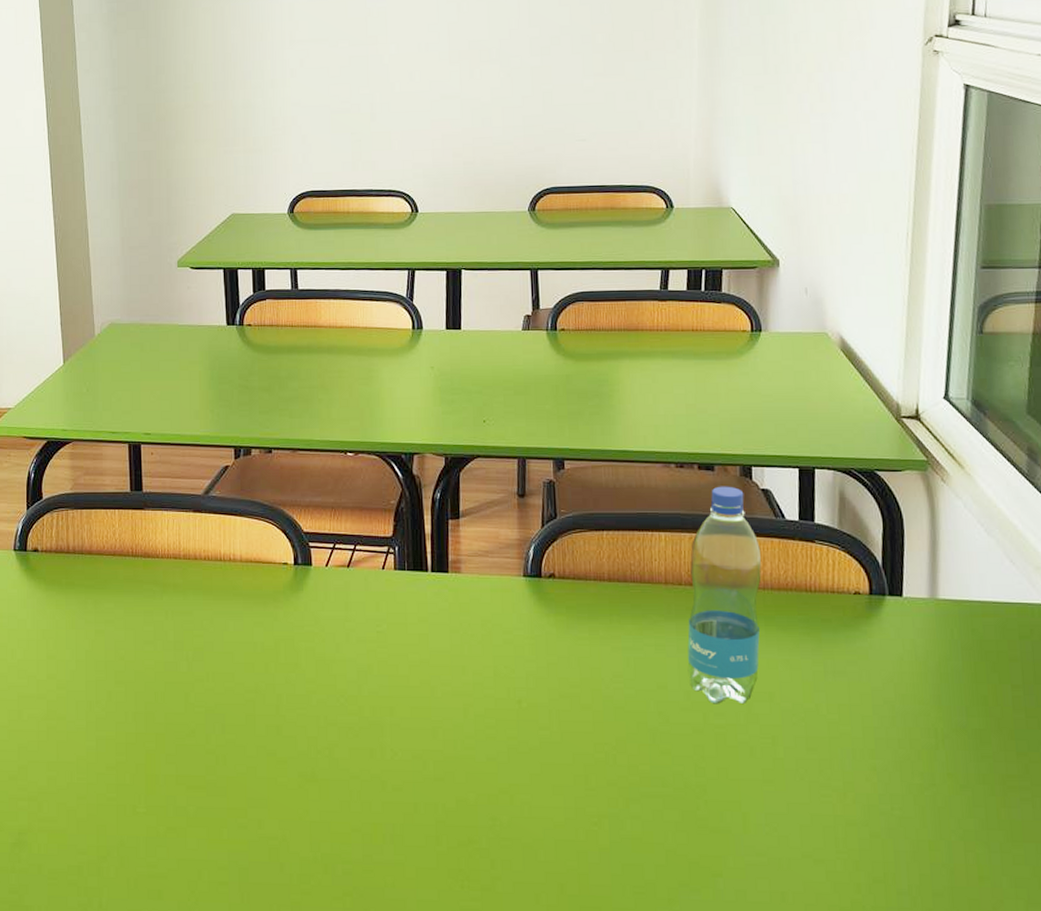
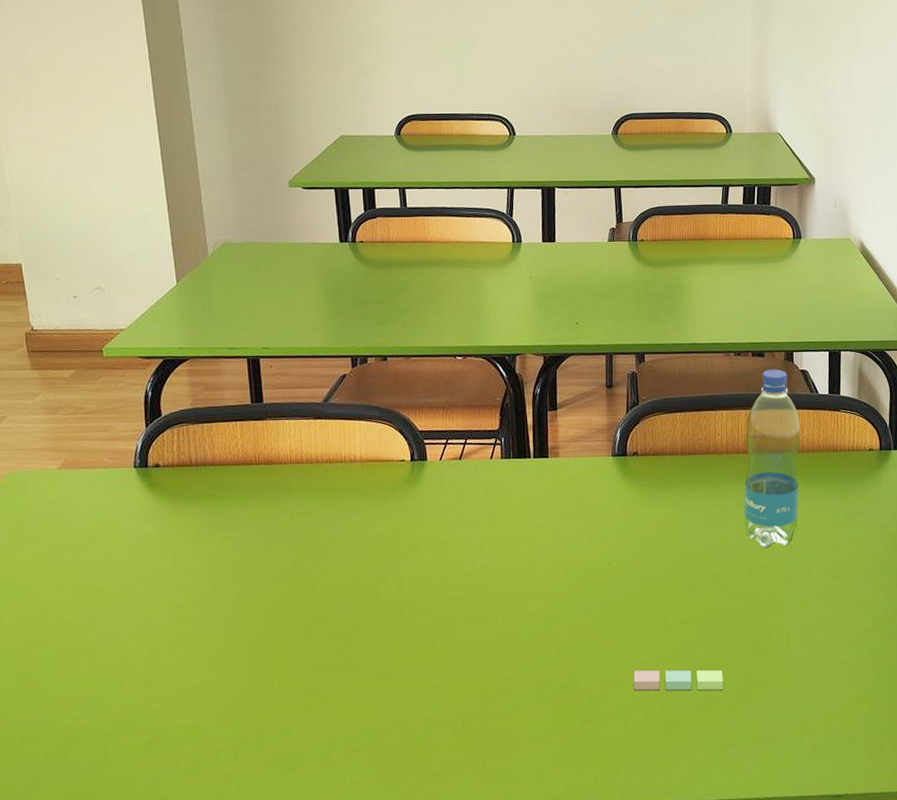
sticky notes: none [546,835,661,874] -> present [633,670,724,691]

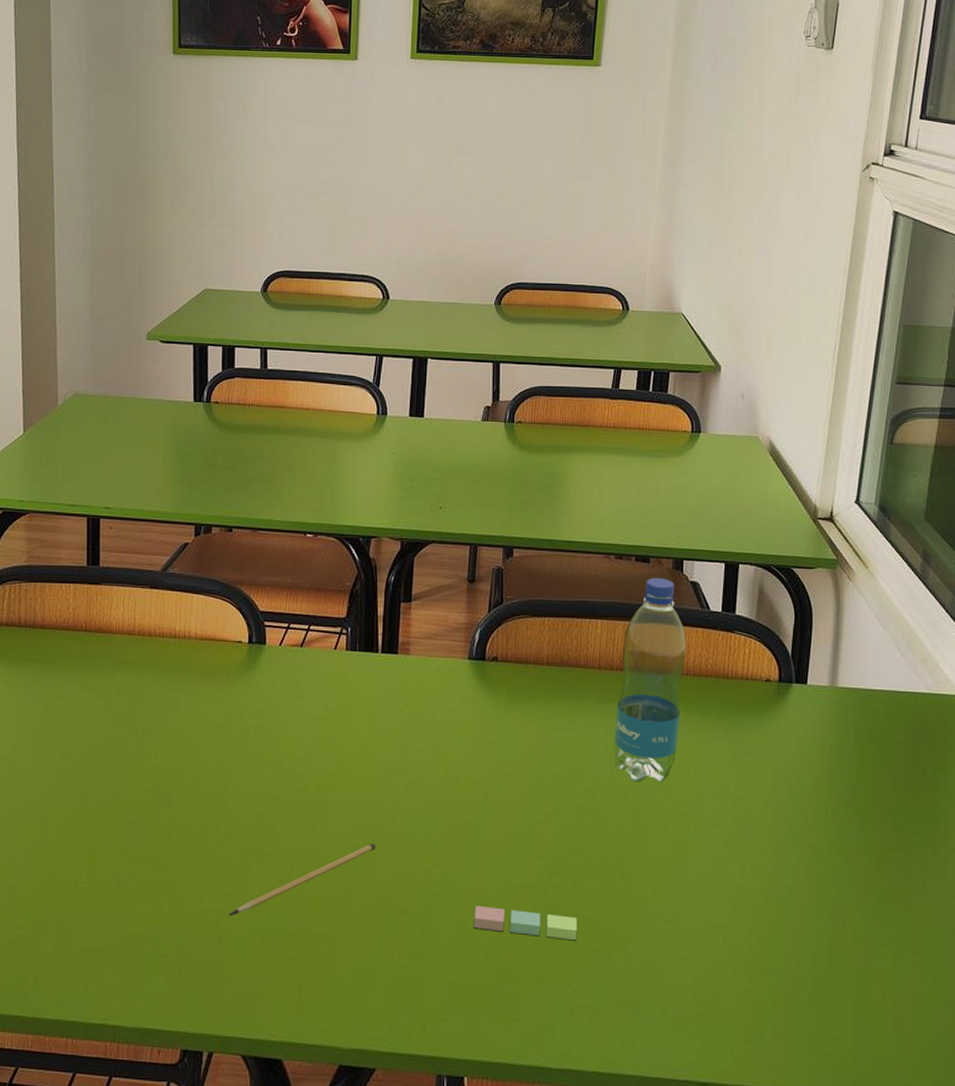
pencil: none [414,627,542,707] -> present [229,843,376,917]

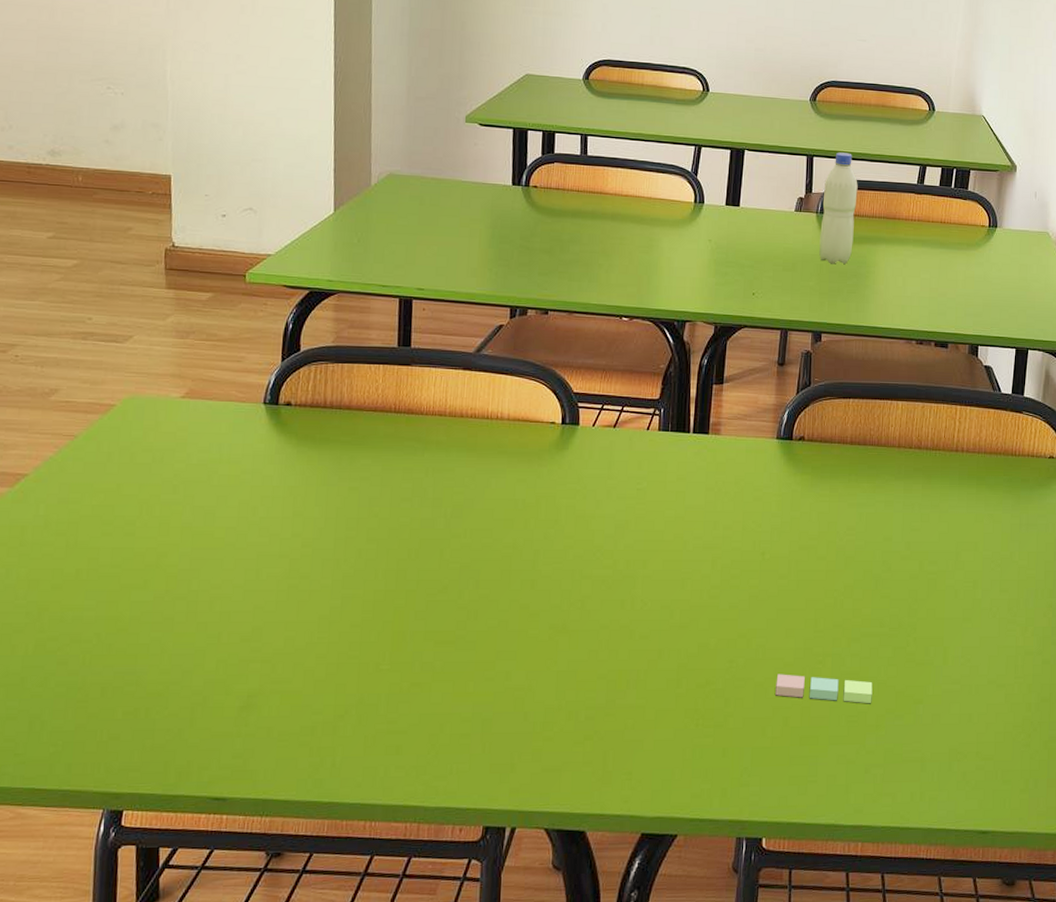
pencil: present [229,843,376,917] -> none [535,617,683,693]
water bottle: none [509,357,548,476] -> present [819,152,858,264]
bottle: present [613,577,687,782] -> none [910,362,980,553]

